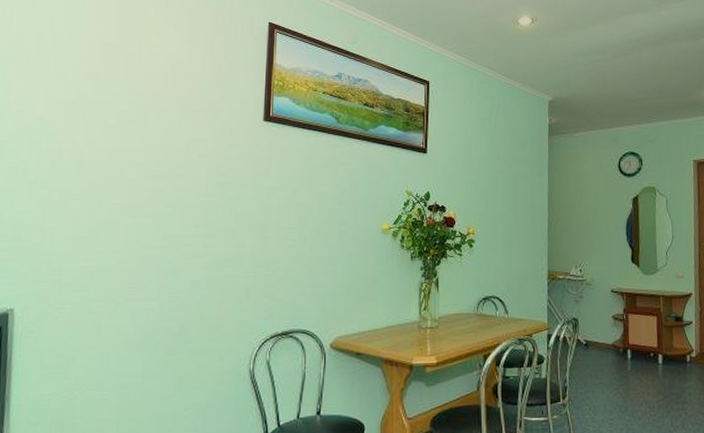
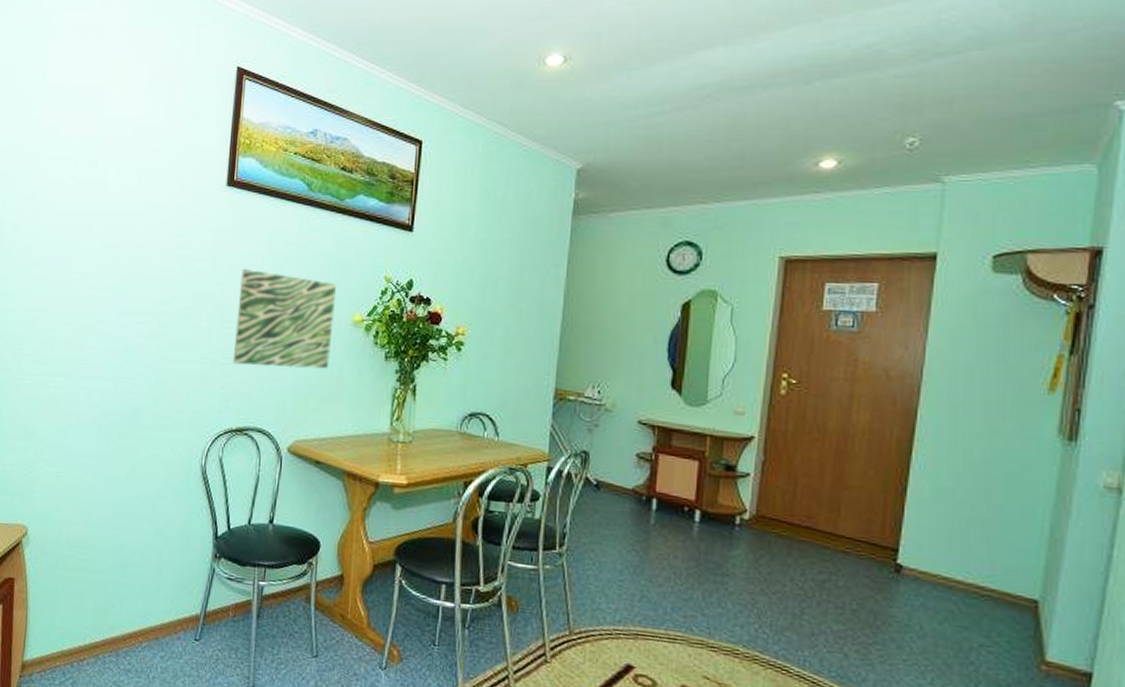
wall art: none [275,190,366,275] -> present [232,268,337,369]

